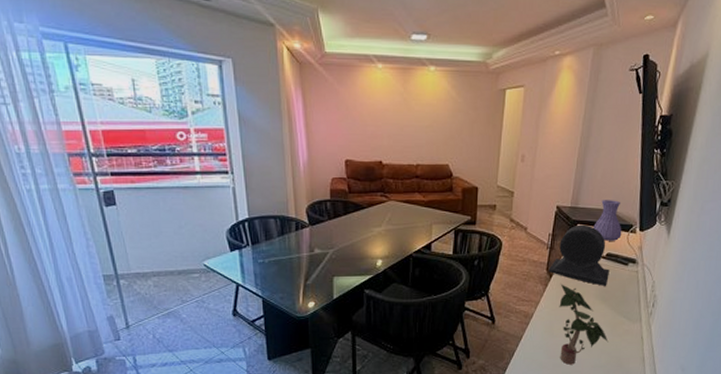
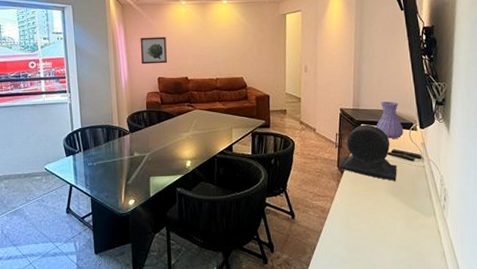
wall art: none [323,108,357,143] -> present [140,36,167,65]
potted plant: present [559,284,608,365] -> none [352,179,406,259]

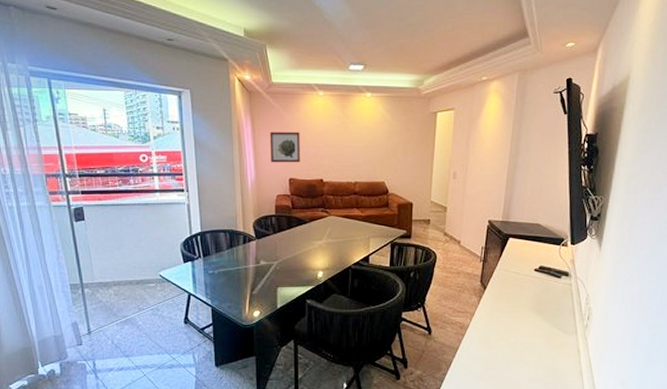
speaker: present [339,124,397,182] -> none [482,238,543,299]
vase: present [376,101,404,139] -> none [525,215,554,254]

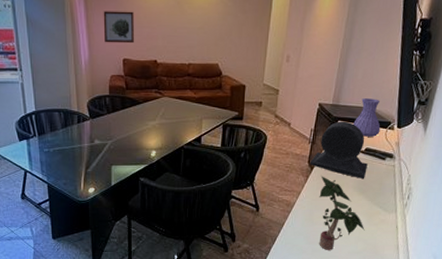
speaker: none [482,238,543,299] -> present [310,121,368,180]
potted plant: none [494,296,545,377] -> present [319,176,365,250]
vase: none [525,215,554,254] -> present [353,98,381,137]

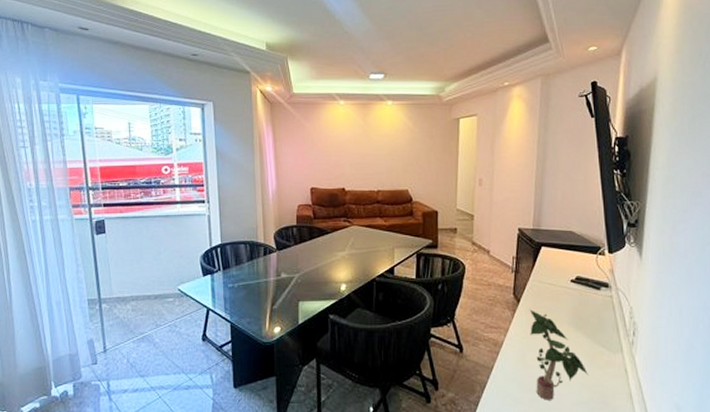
wall art: present [103,11,134,44] -> none [291,141,321,173]
speaker: present [310,121,368,180] -> none [515,247,581,313]
vase: present [353,98,381,137] -> none [559,221,590,264]

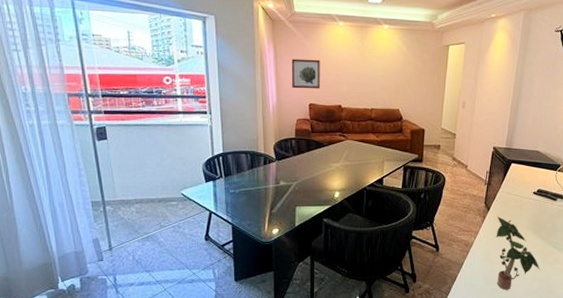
wall art: none [291,141,321,173] -> present [291,59,320,89]

